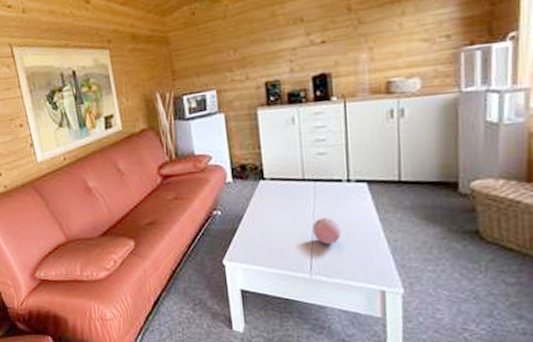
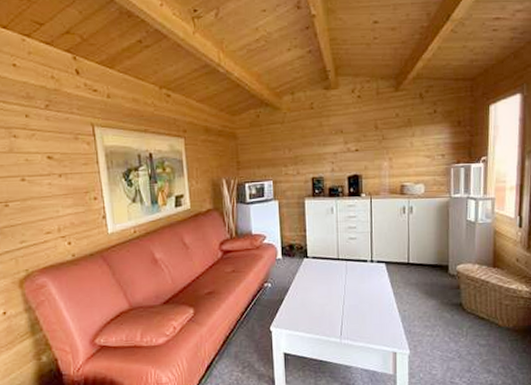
decorative egg: present [312,217,341,244] -> none [343,291,365,313]

